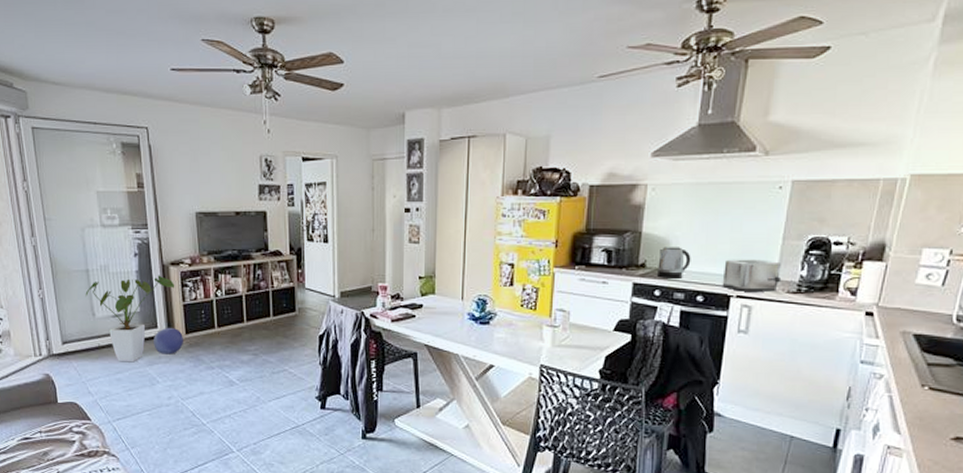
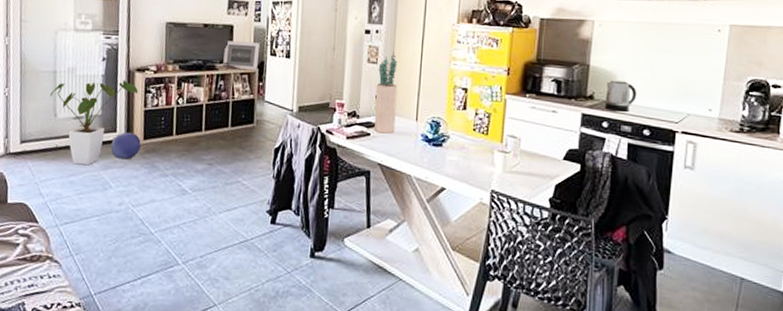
picture frame: none [259,228,295,258] -> present [222,40,260,71]
vase: none [418,230,441,314] -> present [374,52,398,134]
toaster: present [722,259,782,293] -> none [667,95,724,130]

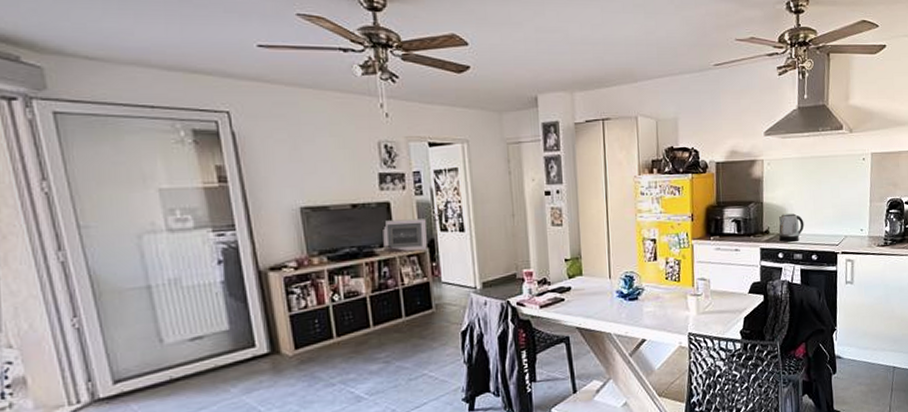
house plant: present [49,80,139,166] -> none [147,283,278,395]
ball: present [111,132,141,160] -> none [251,343,292,378]
vase: present [374,52,398,134] -> none [564,211,589,297]

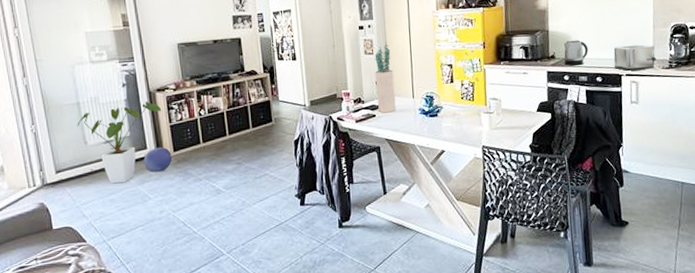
house plant: none [147,283,278,395] -> present [77,101,162,184]
ball: none [251,343,292,378] -> present [144,147,172,173]
picture frame: present [382,218,427,254] -> none [235,50,268,78]
vase: none [564,211,589,297] -> present [375,42,396,113]
toaster: none [829,220,873,249] -> present [613,44,657,71]

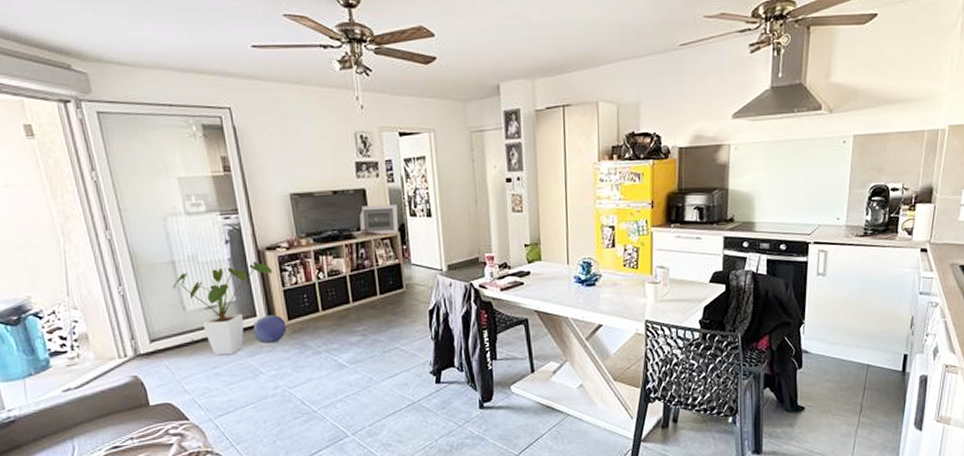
picture frame: none [235,50,268,78] -> present [359,204,399,236]
vase: present [375,42,396,113] -> none [524,198,548,281]
kettle: present [564,39,589,66] -> none [744,199,773,232]
toaster: present [613,44,657,71] -> none [801,208,851,239]

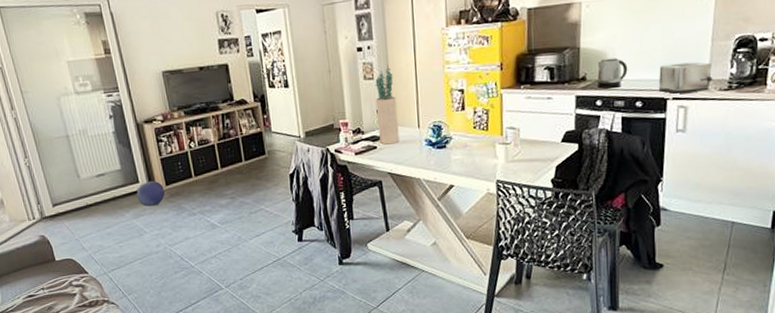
house plant: present [172,261,273,356] -> none [68,133,151,218]
picture frame: present [359,204,399,236] -> none [223,77,259,108]
vase: none [524,198,548,281] -> present [375,65,400,145]
kettle: none [744,199,773,232] -> present [597,57,628,89]
toaster: none [801,208,851,239] -> present [658,61,713,94]

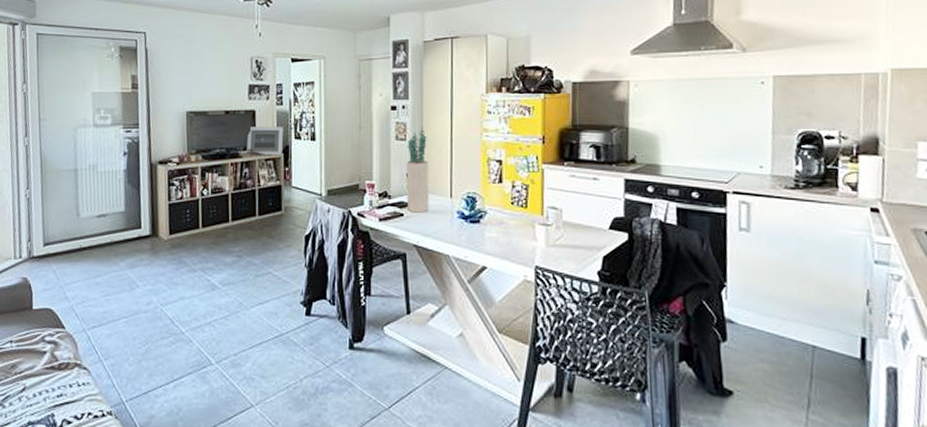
ball: present [137,180,165,207] -> none [136,227,167,256]
picture frame: none [223,77,259,108] -> present [246,126,283,156]
kettle: present [597,57,628,89] -> none [648,140,682,176]
toaster: present [658,61,713,94] -> none [715,154,777,189]

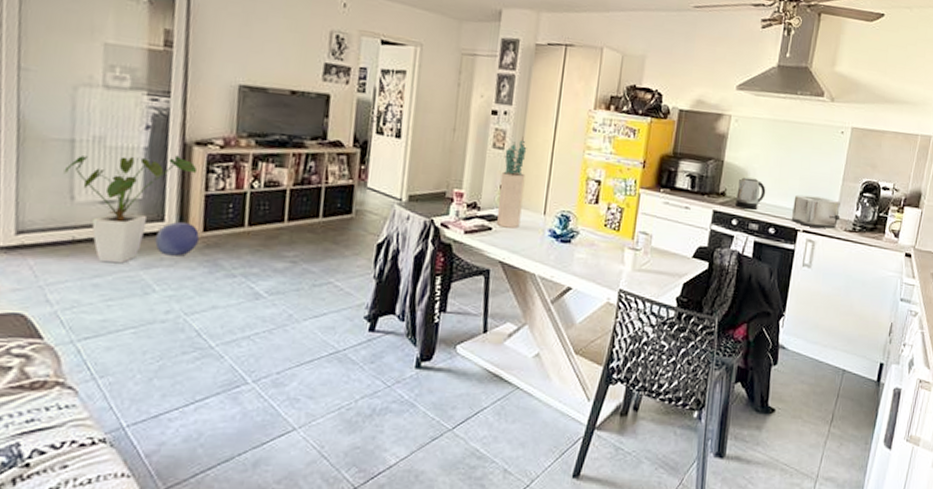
house plant: none [71,174,162,265] -> present [63,155,198,264]
ball: none [136,227,167,256] -> present [155,221,199,256]
picture frame: present [246,126,283,156] -> none [314,112,363,152]
kettle: none [648,140,682,176] -> present [736,176,766,211]
toaster: none [715,154,777,189] -> present [791,194,841,229]

